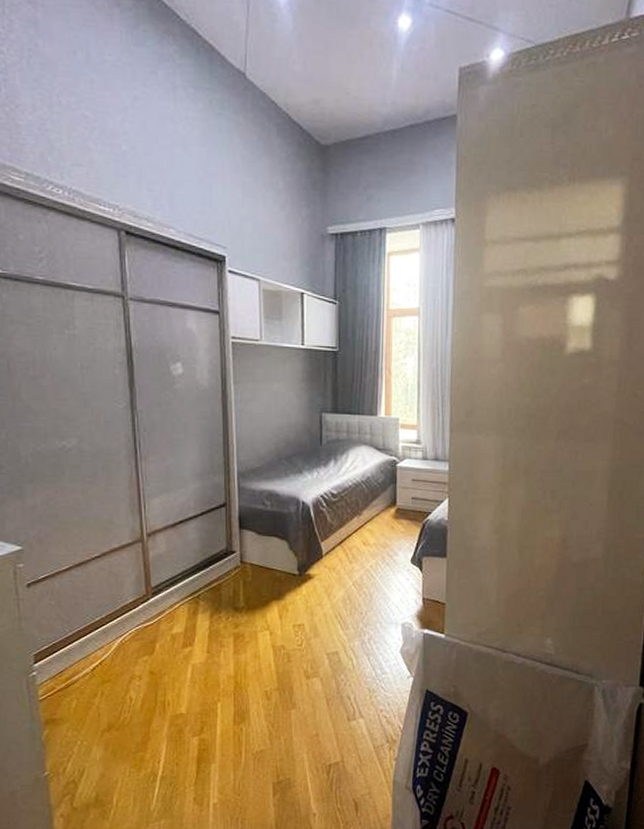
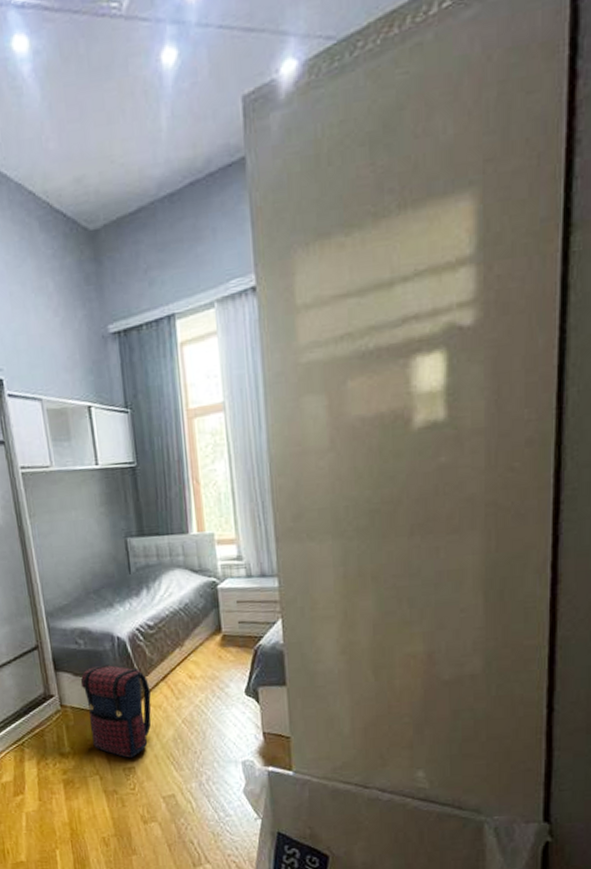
satchel: none [262,526,327,616] -> present [80,664,152,759]

